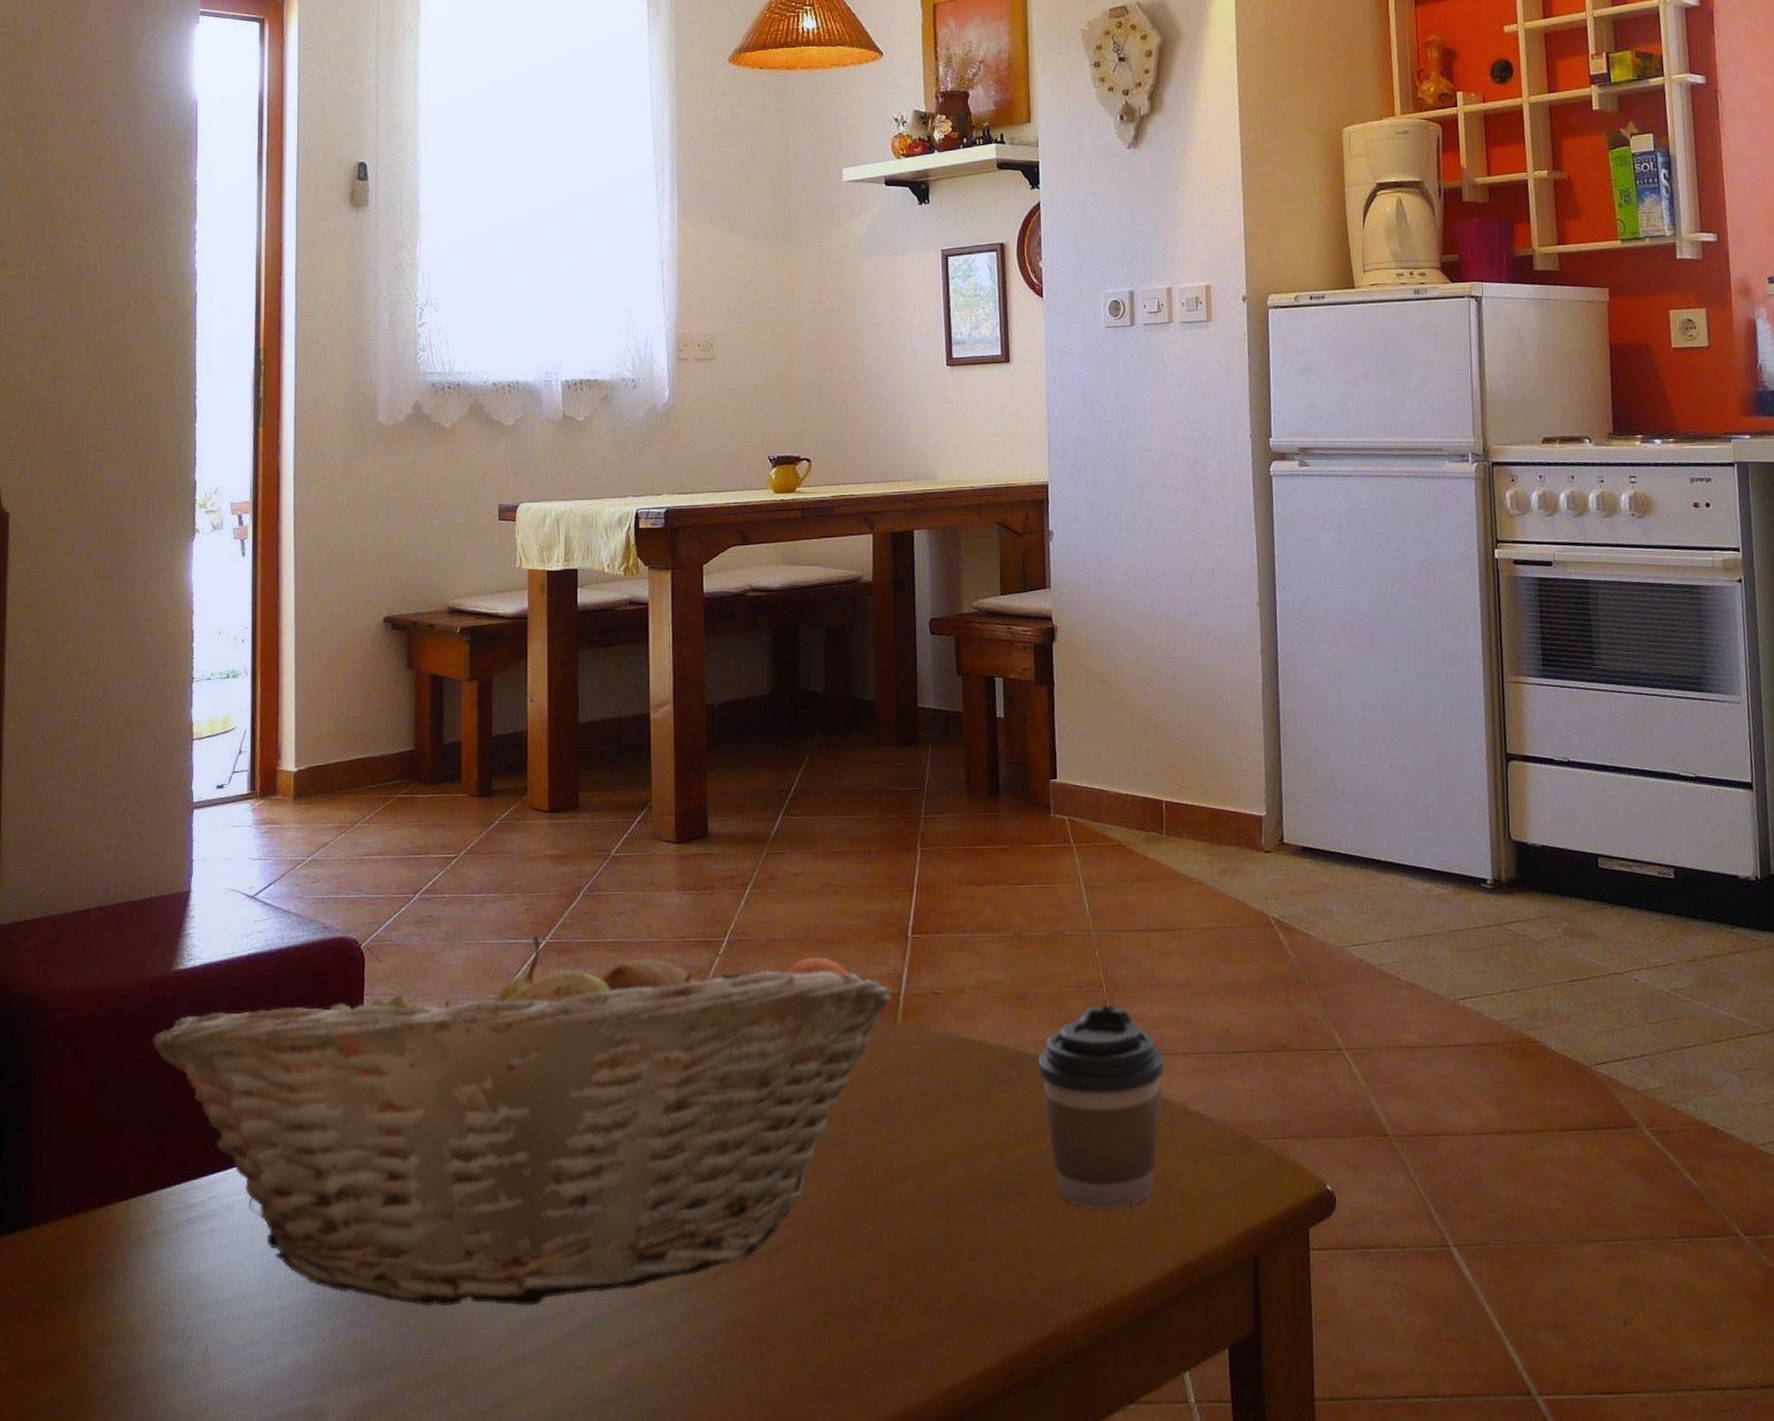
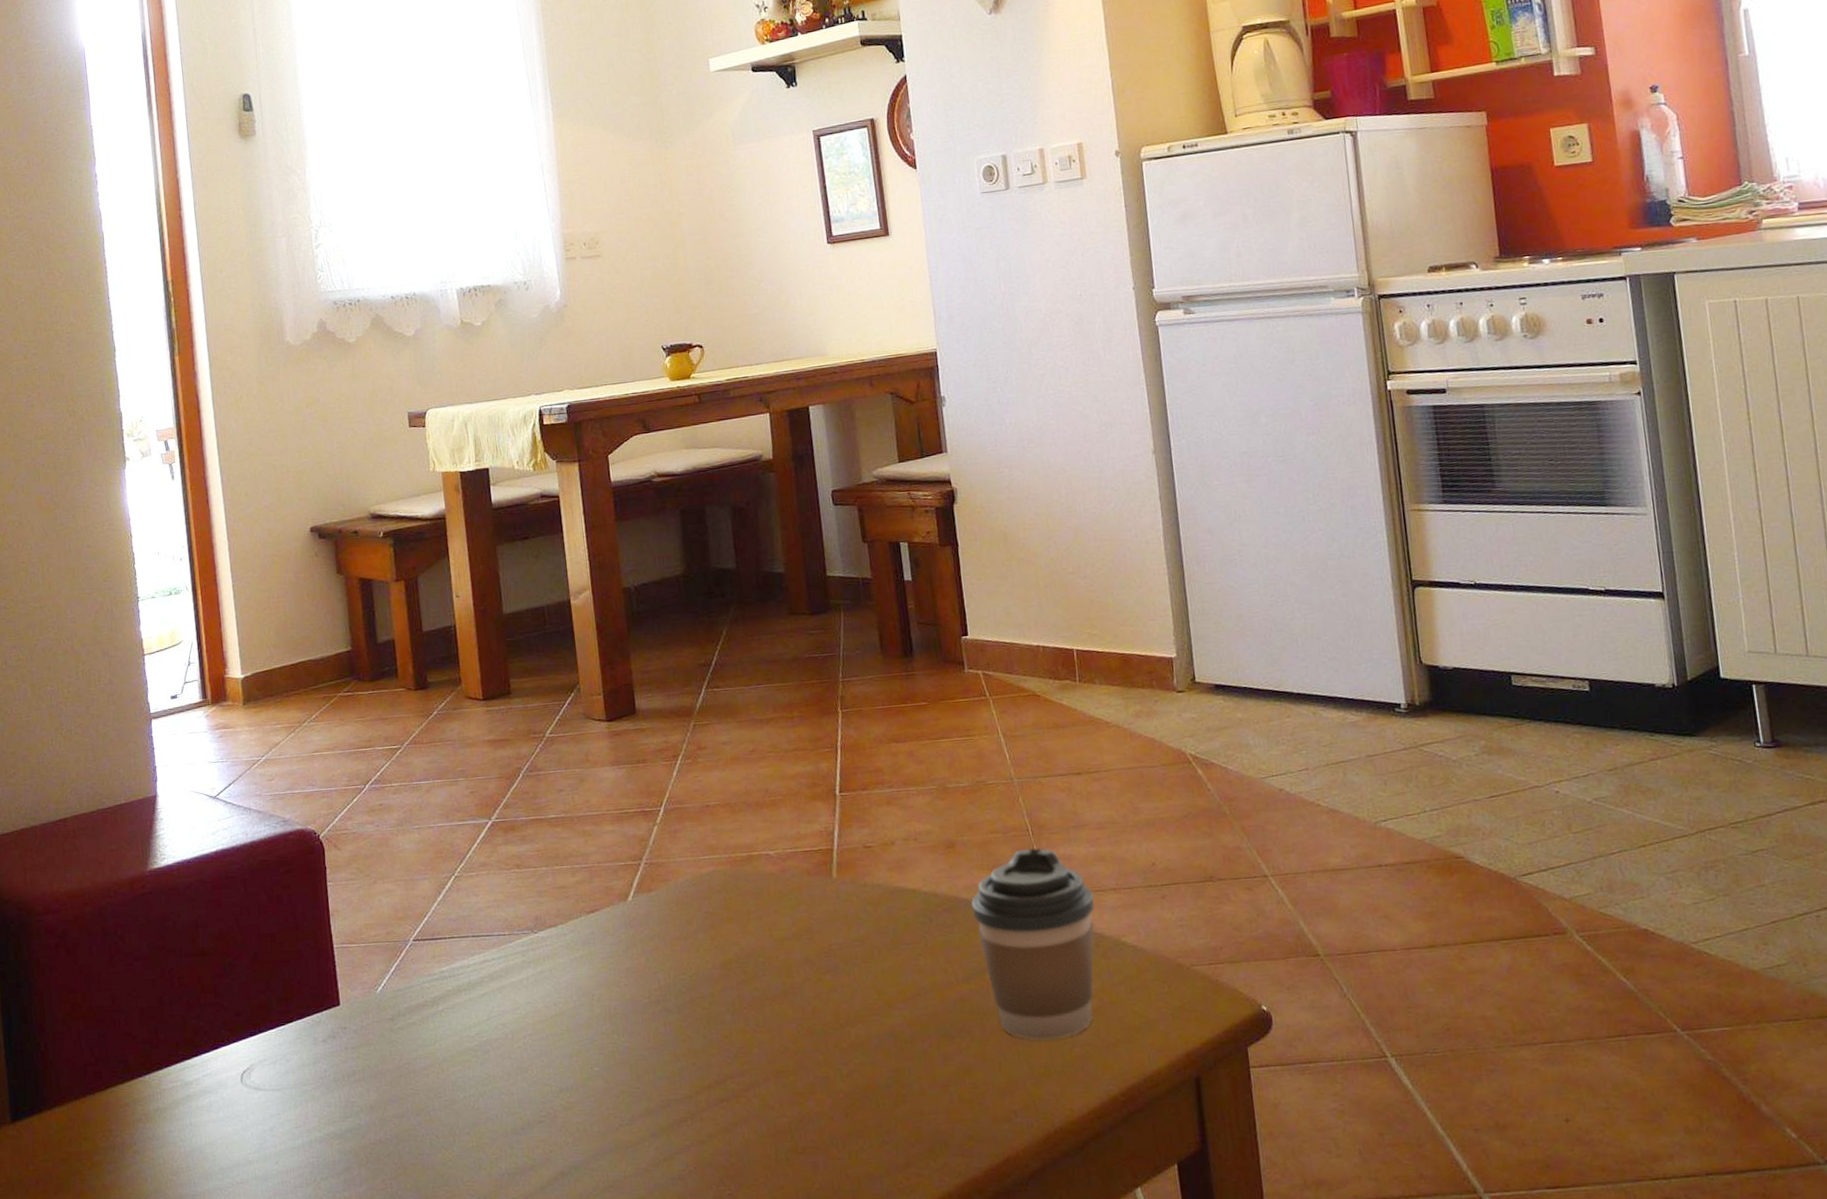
fruit basket: present [153,935,892,1306] -> none [137,816,826,1163]

